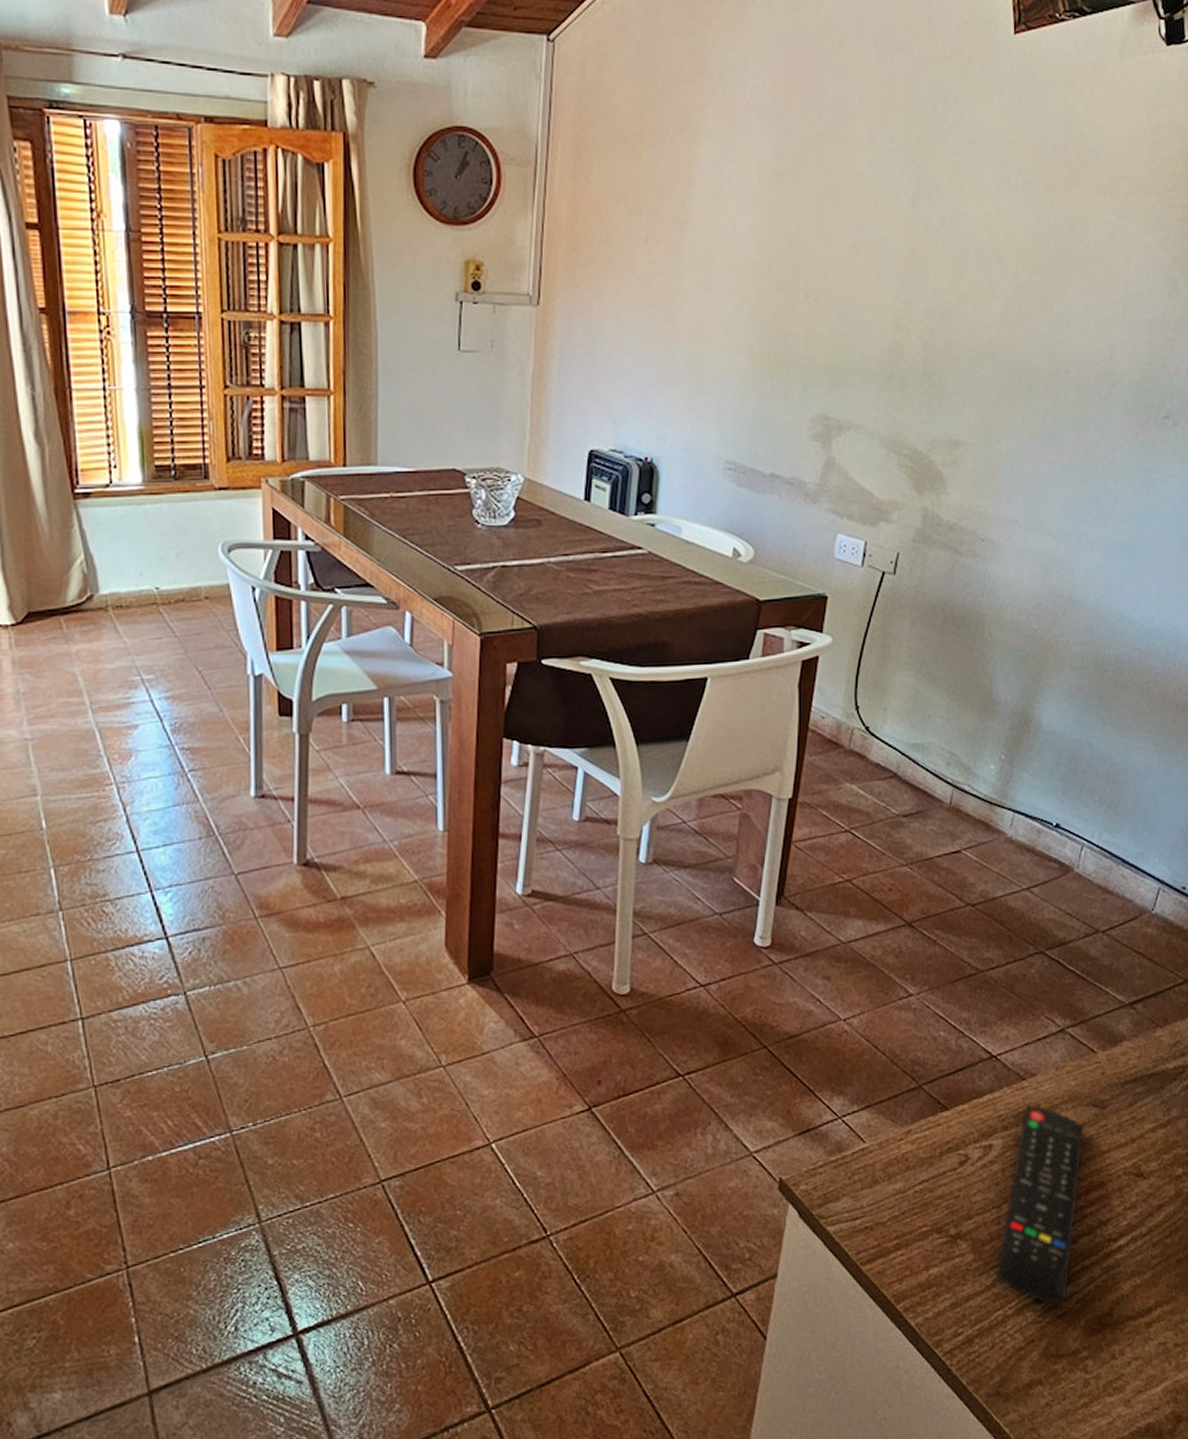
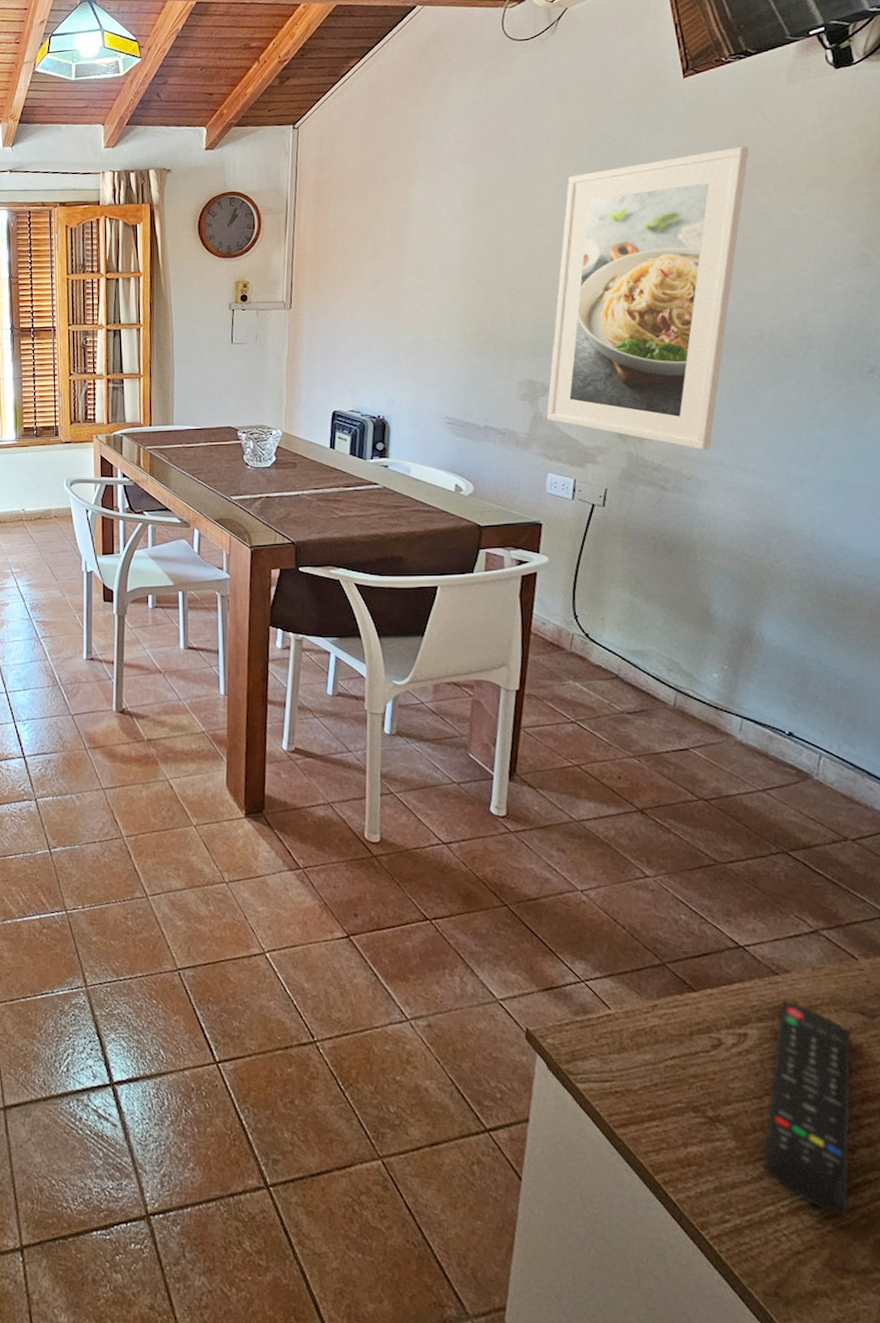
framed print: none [839,132,1074,507] -> present [546,146,749,451]

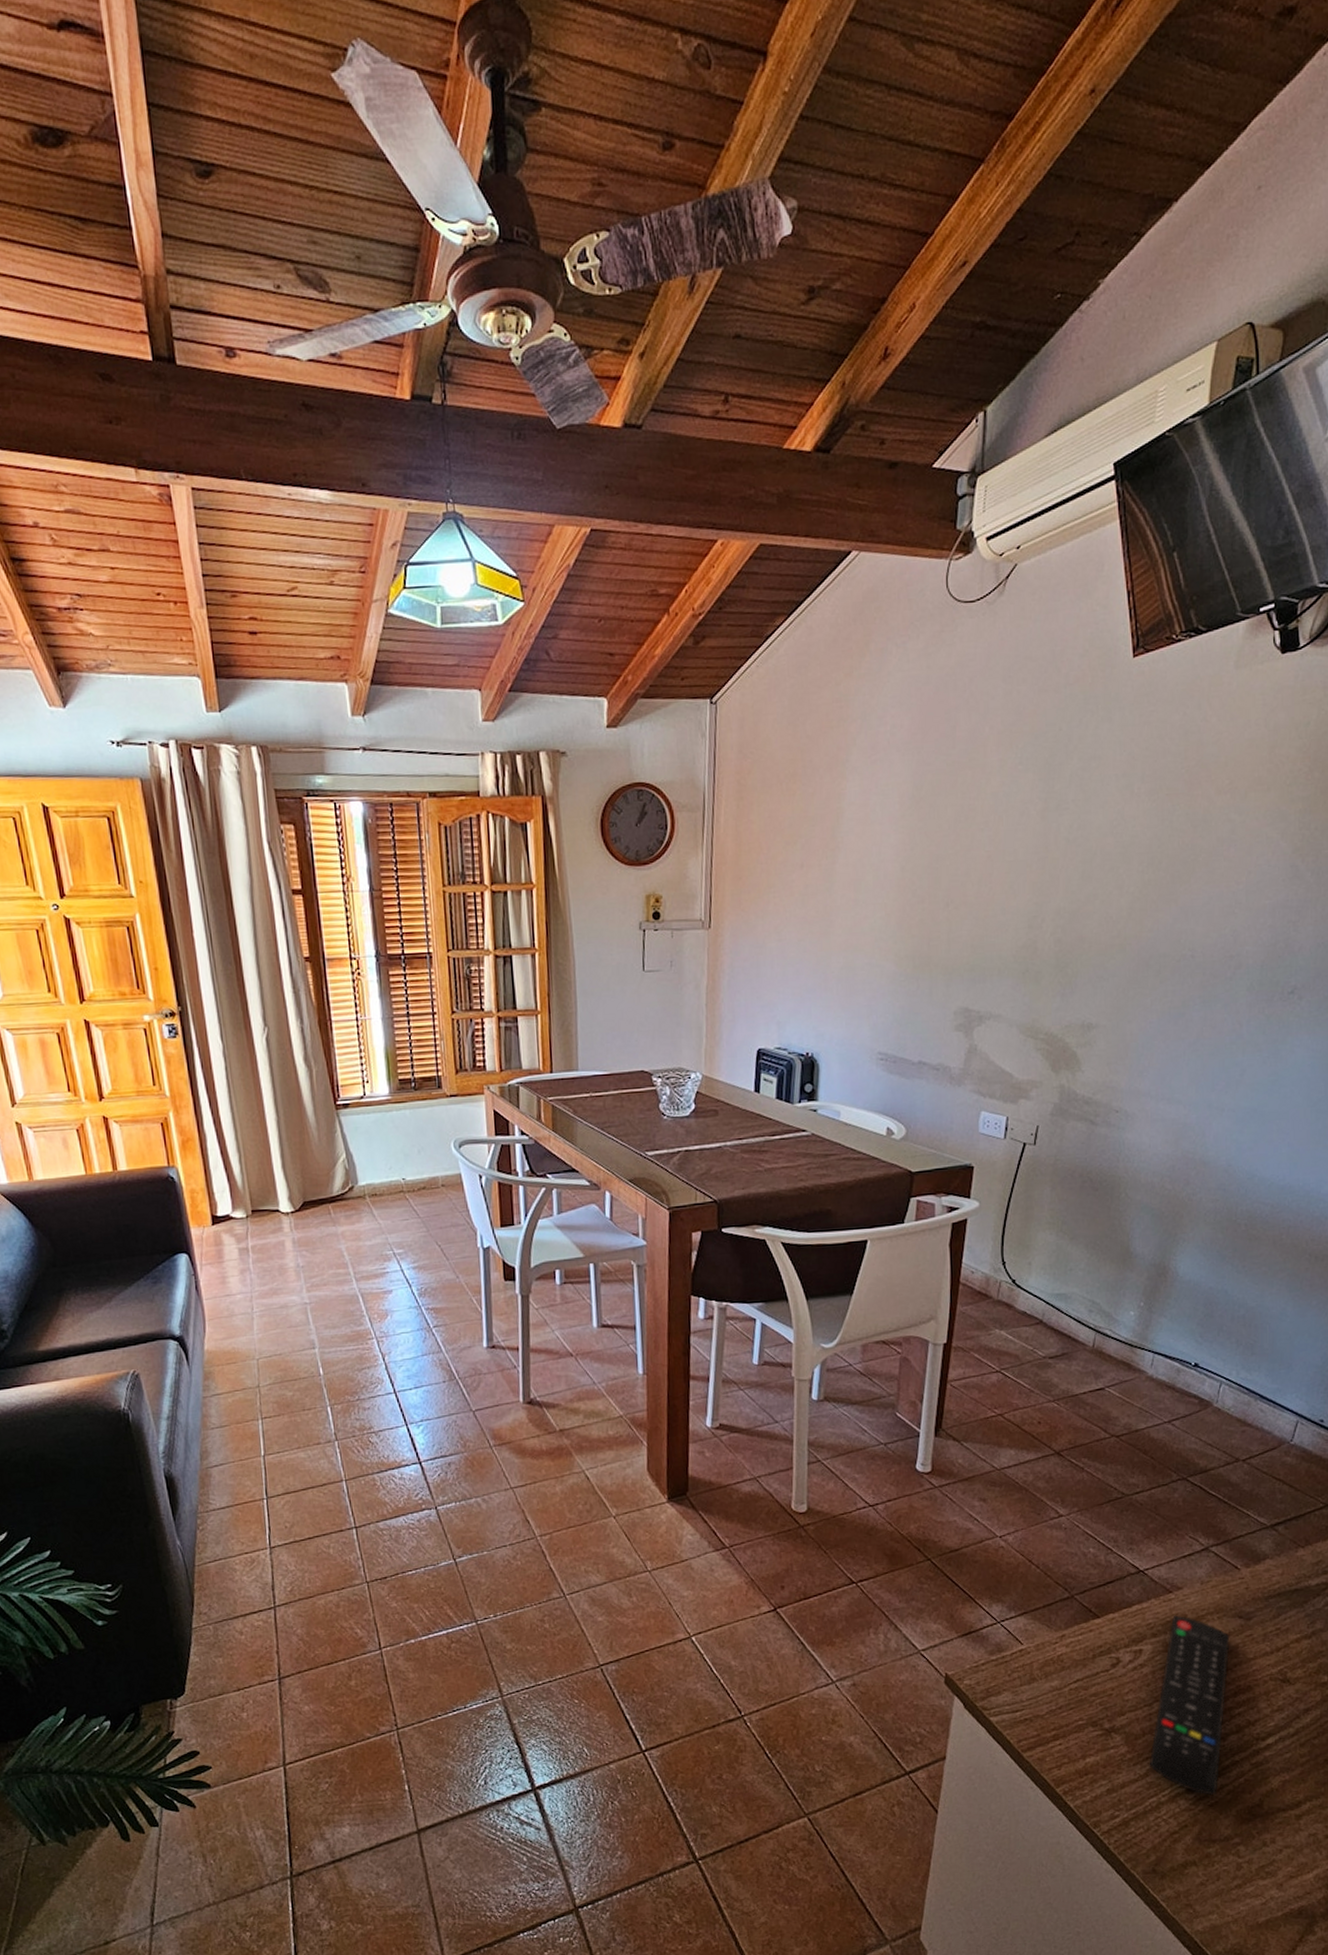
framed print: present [546,146,749,451] -> none [981,740,1194,1081]

